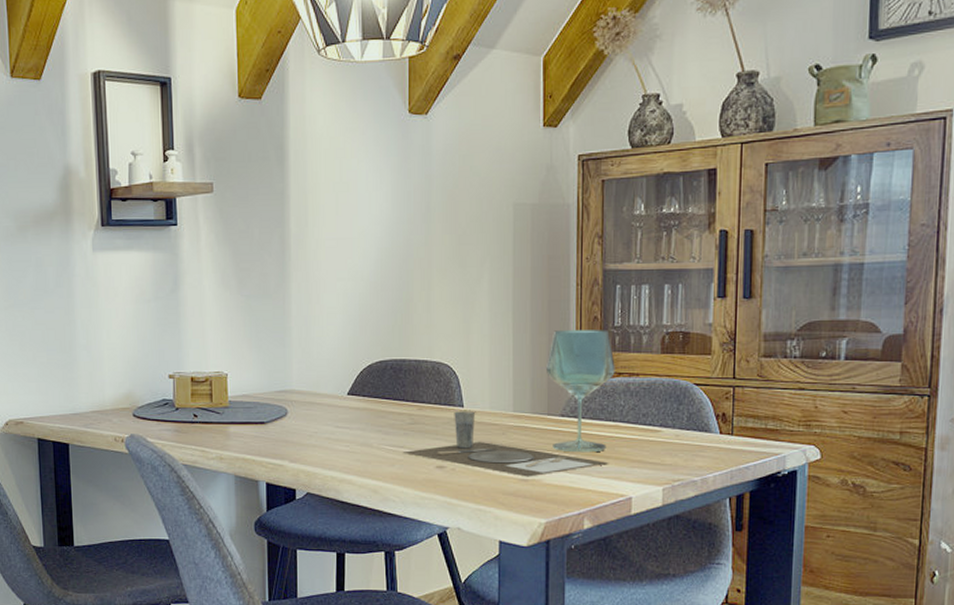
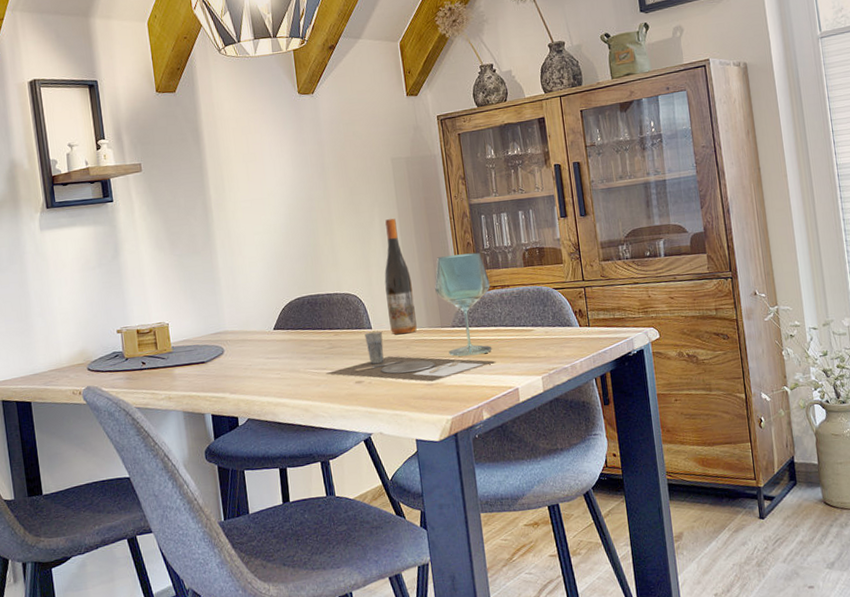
wine bottle: none [486,277,518,418] -> present [384,218,417,335]

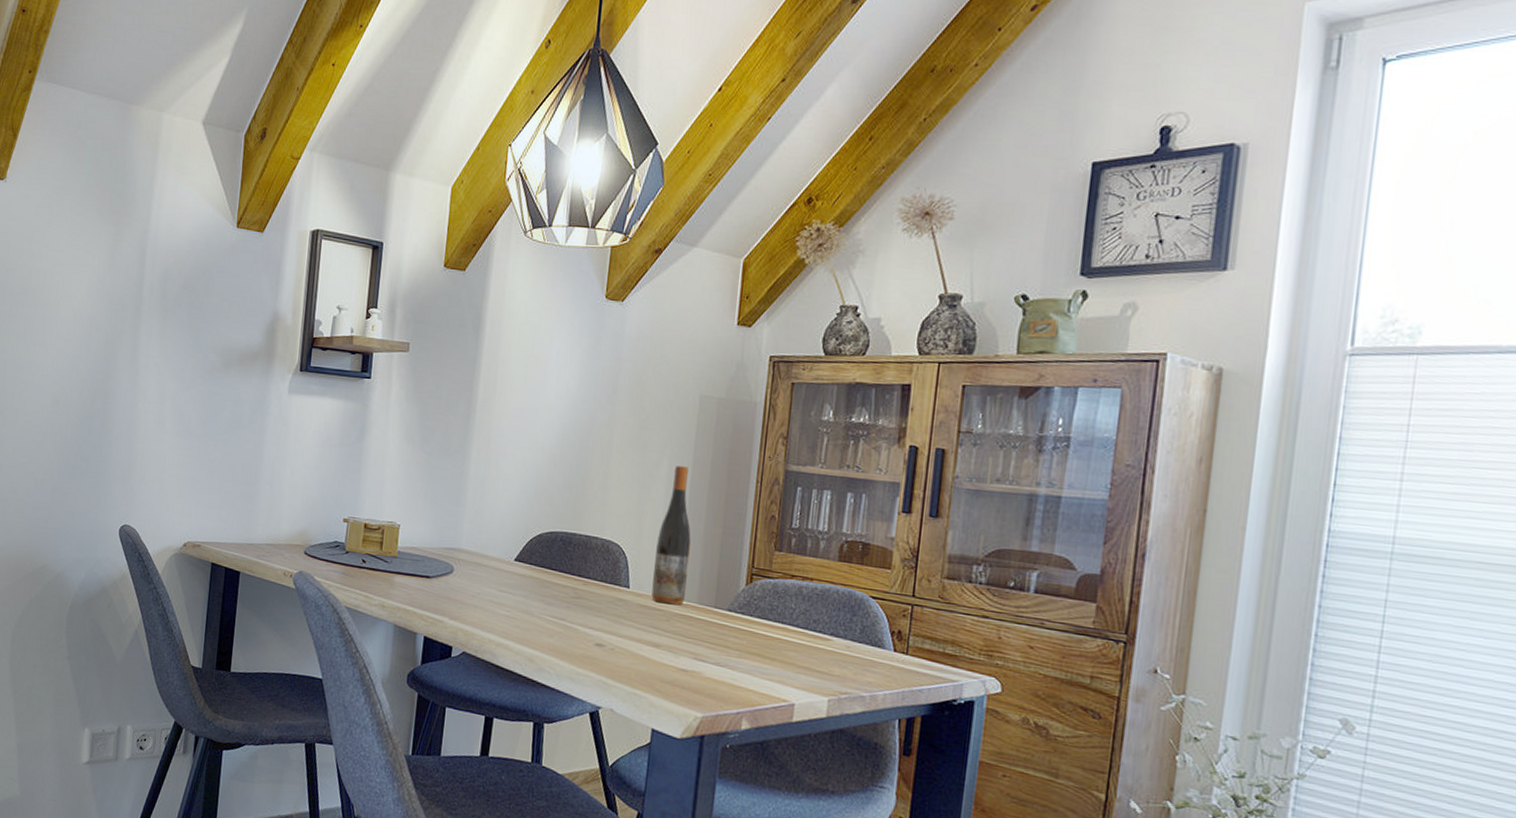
place setting: present [325,331,496,382] -> none [562,591,774,668]
wine glass: present [434,252,492,357] -> none [716,524,789,653]

